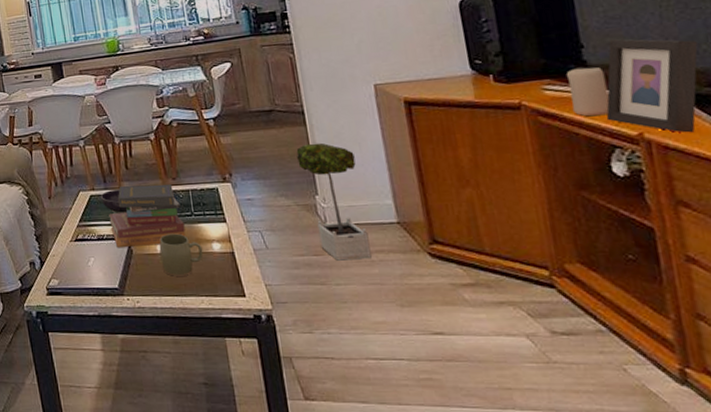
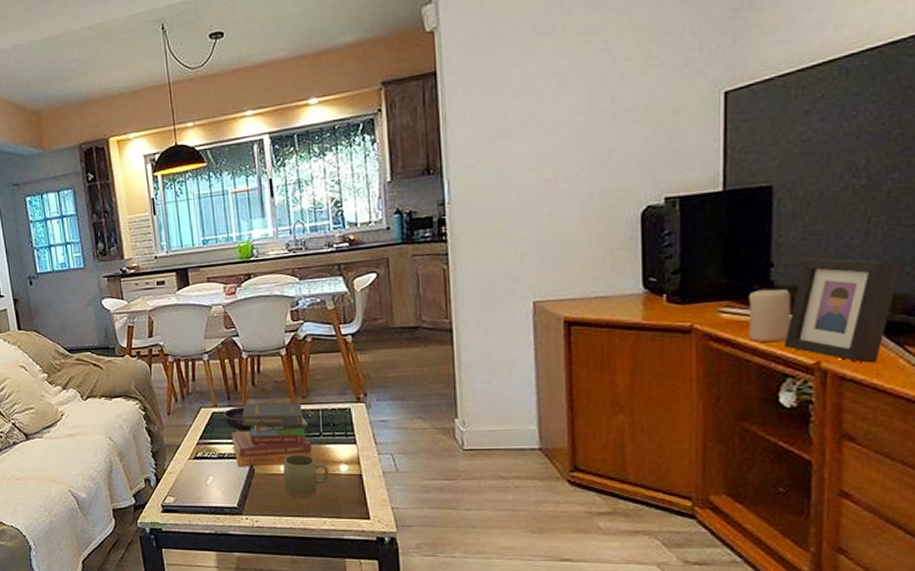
potted tree: present [296,142,372,261] -> none [439,363,507,486]

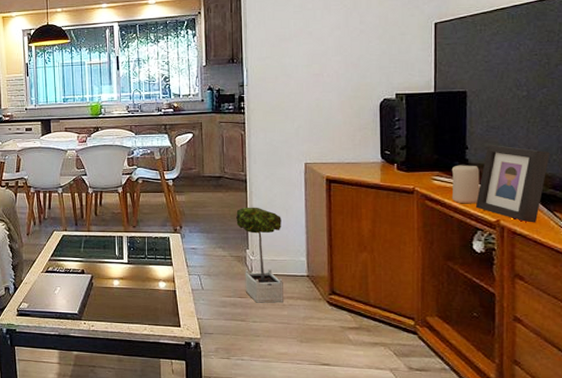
bowl: present [223,406,252,433] -> none [71,231,93,253]
books: present [231,402,312,466] -> none [76,229,138,280]
mug: present [283,454,329,497] -> none [115,272,151,307]
potted tree: none [439,363,507,486] -> present [236,207,283,303]

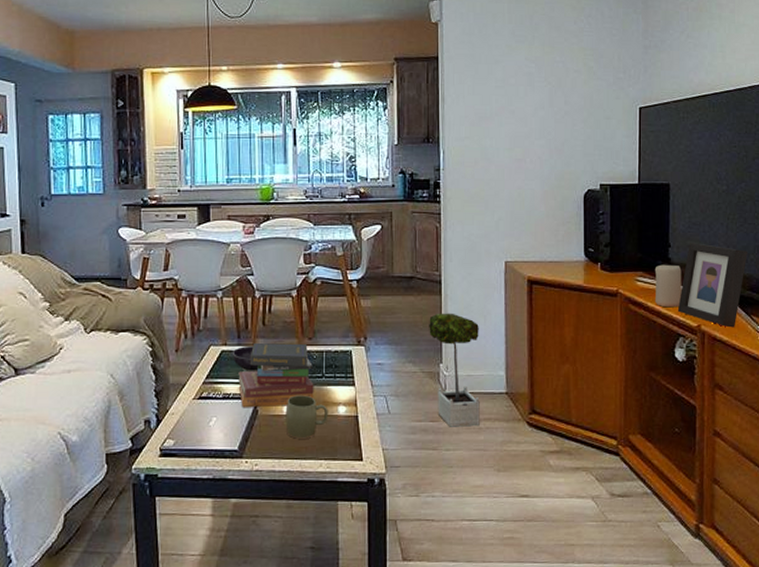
bowl: none [71,231,93,253] -> present [232,345,259,372]
books: none [76,229,138,280] -> present [238,342,314,407]
mug: none [115,272,151,307] -> present [285,395,328,439]

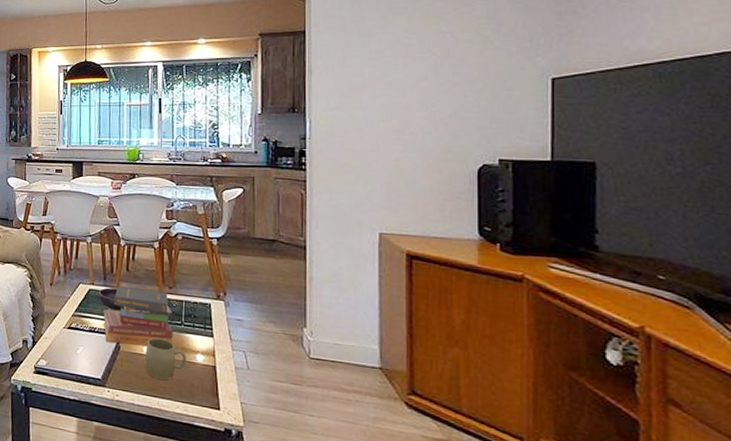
potted tree: present [429,313,480,427] -> none [292,278,349,397]
candle: present [654,264,682,308] -> none [575,251,615,303]
picture frame: present [677,241,748,328] -> none [609,229,717,336]

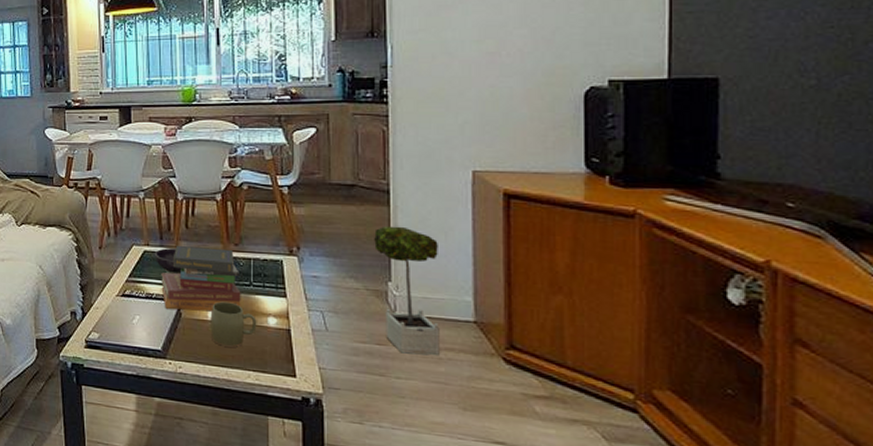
potted tree: none [292,278,349,397] -> present [374,225,440,355]

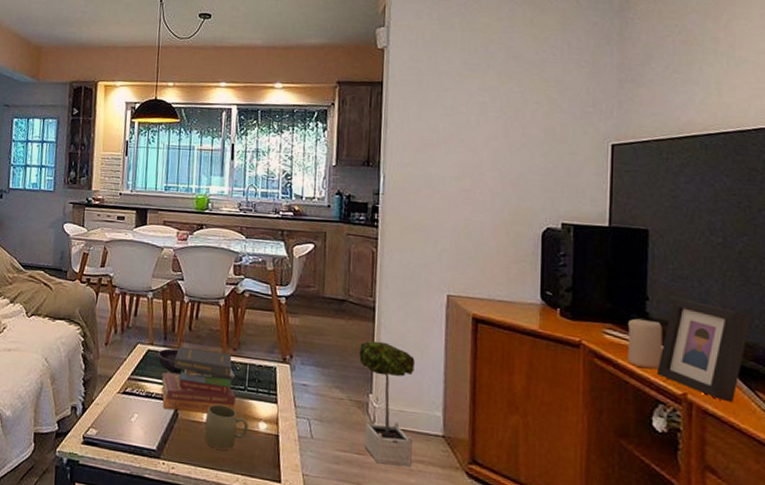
candle: none [693,180,739,236] -> present [627,318,663,370]
picture frame: none [731,152,854,268] -> present [656,296,751,403]

